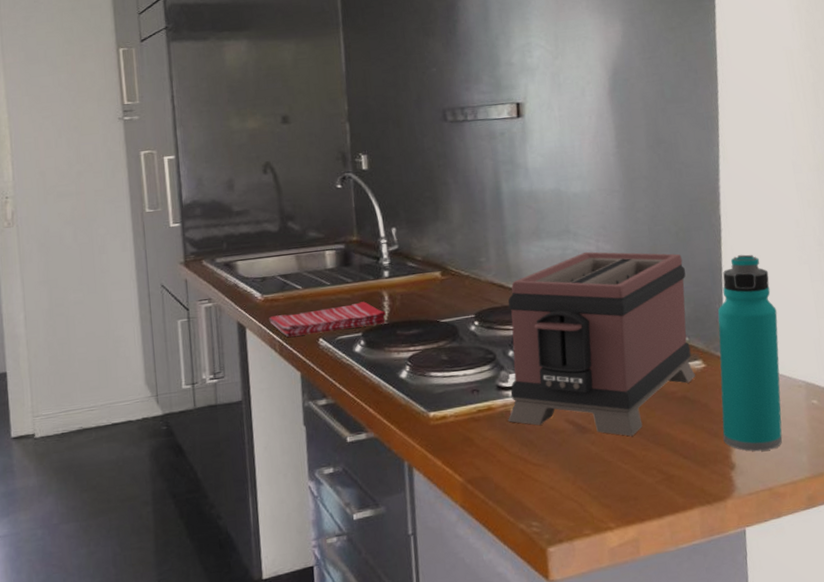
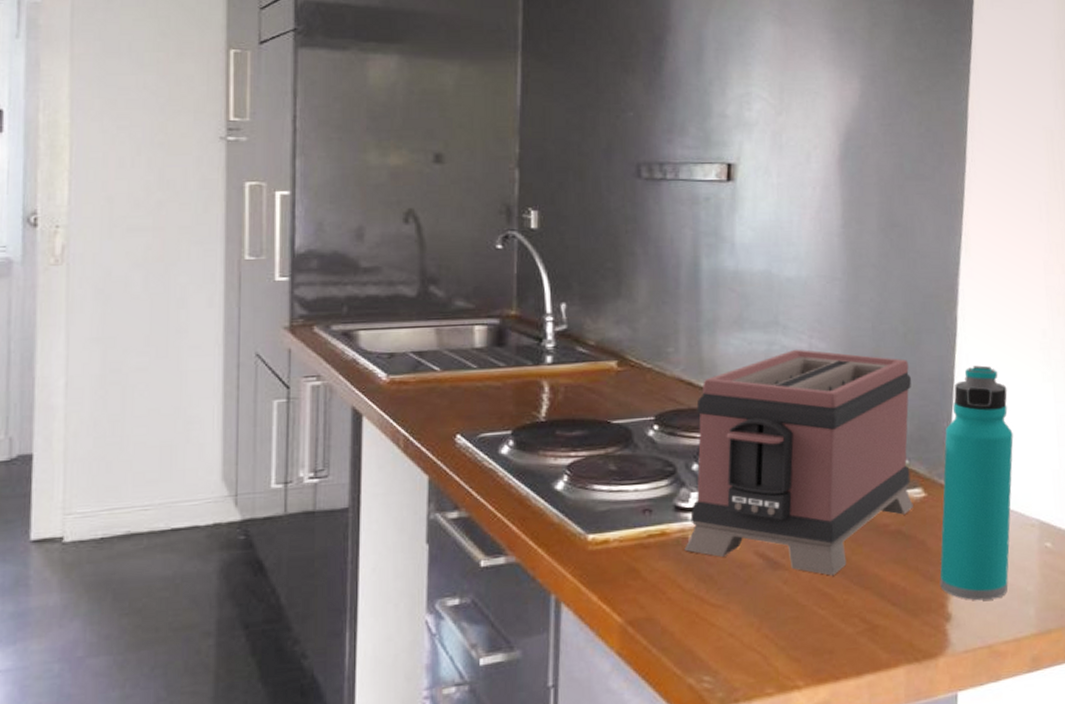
dish towel: present [269,301,387,337] -> none [394,392,546,430]

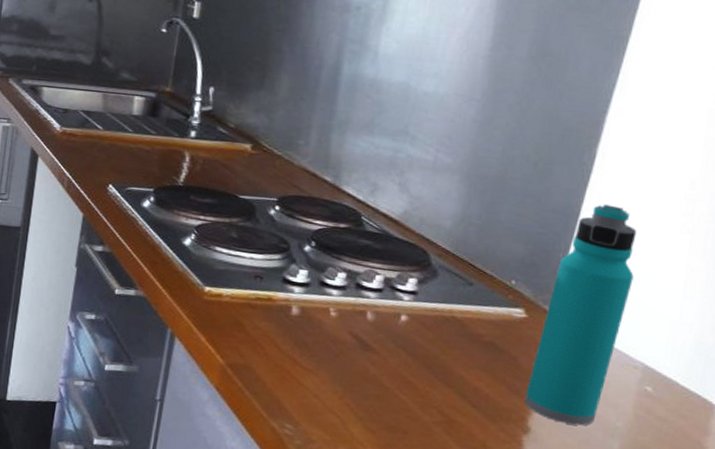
toaster: present [684,349,913,576] -> none [286,159,534,368]

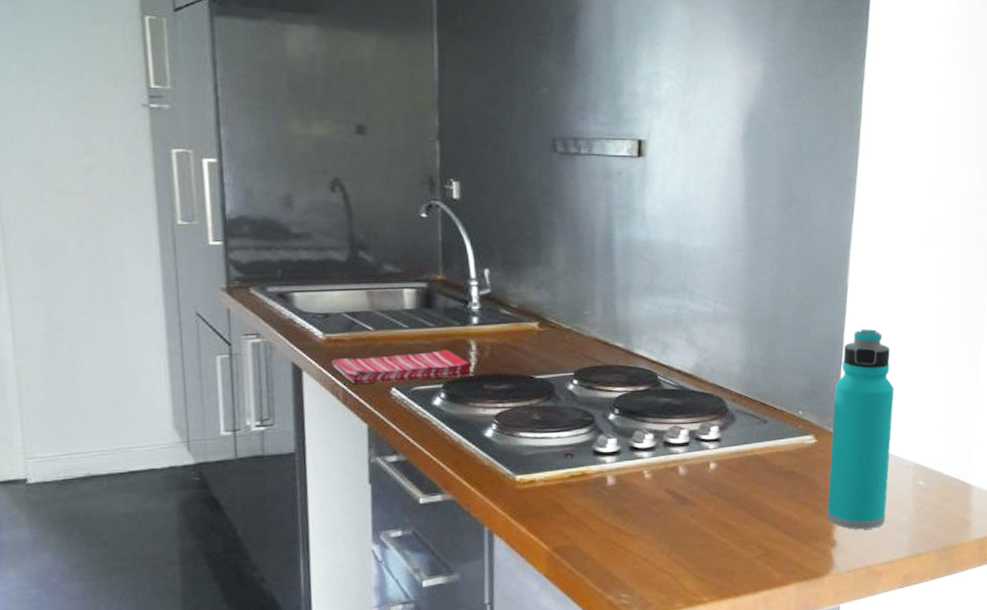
dish towel: none [63,150,184,185] -> present [331,349,473,384]

